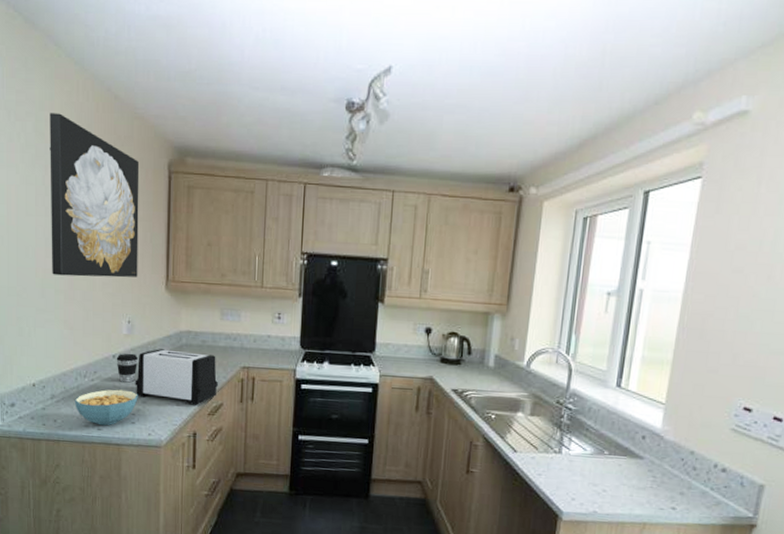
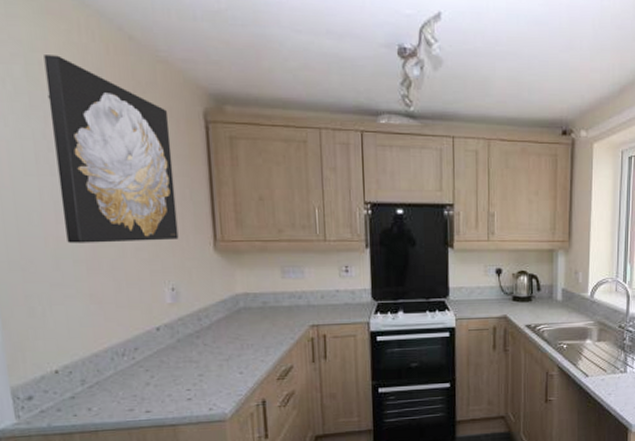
cereal bowl: present [74,389,138,426] -> none [112,364,193,407]
coffee cup: present [116,353,138,383] -> none [161,323,189,356]
toaster: present [135,349,218,405] -> none [187,315,285,372]

